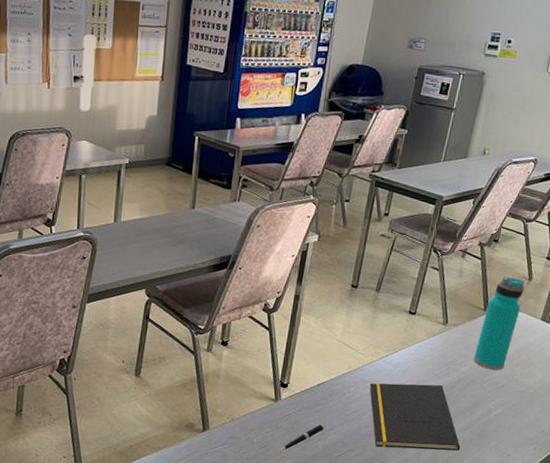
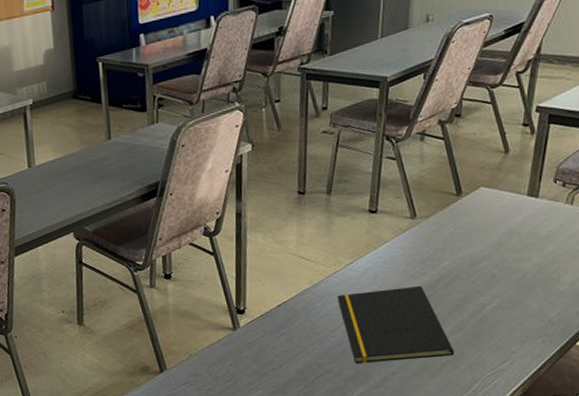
pen: present [277,423,325,452] -> none [245,347,294,384]
water bottle: present [474,276,525,371] -> none [454,153,502,261]

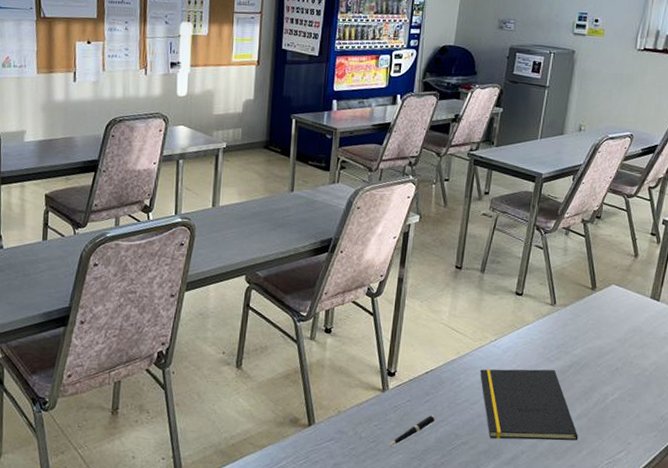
pen: none [245,347,294,384] -> present [387,414,436,447]

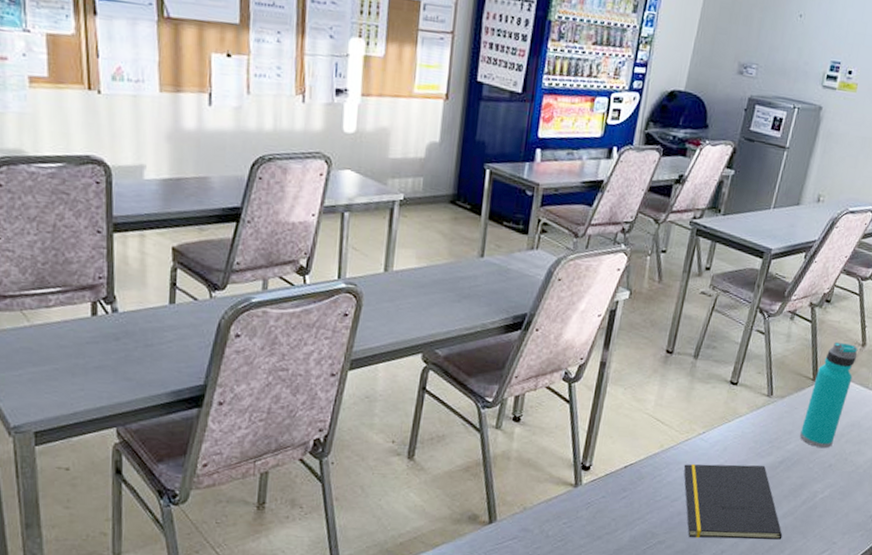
pen: present [387,414,436,447] -> none [576,512,632,546]
water bottle: none [585,253,631,353] -> present [800,341,858,449]

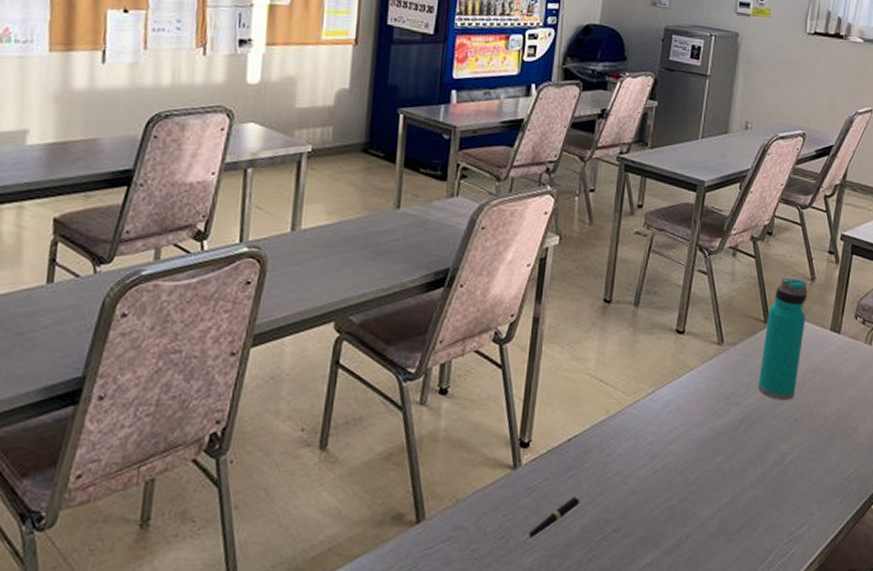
pen: none [576,512,632,546] -> present [519,495,581,543]
notepad: present [684,463,783,540] -> none [634,425,753,522]

